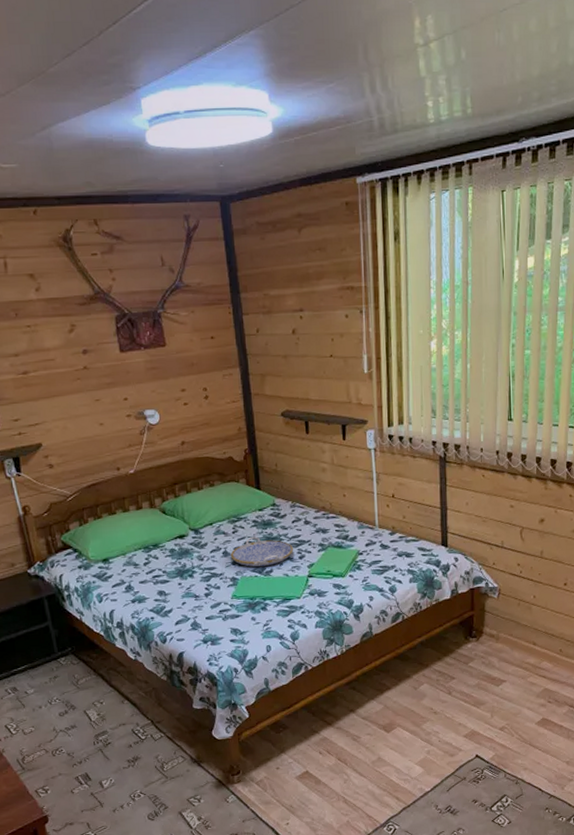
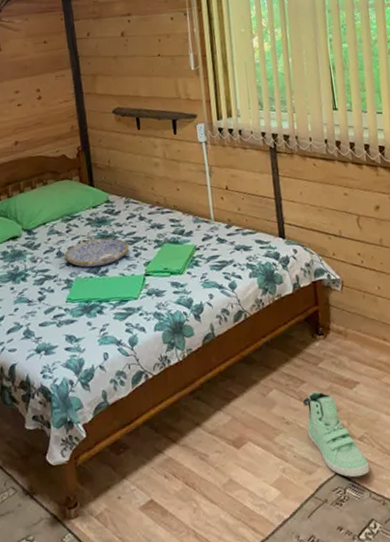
sneaker: none [451,687,507,761] -> present [302,391,370,478]

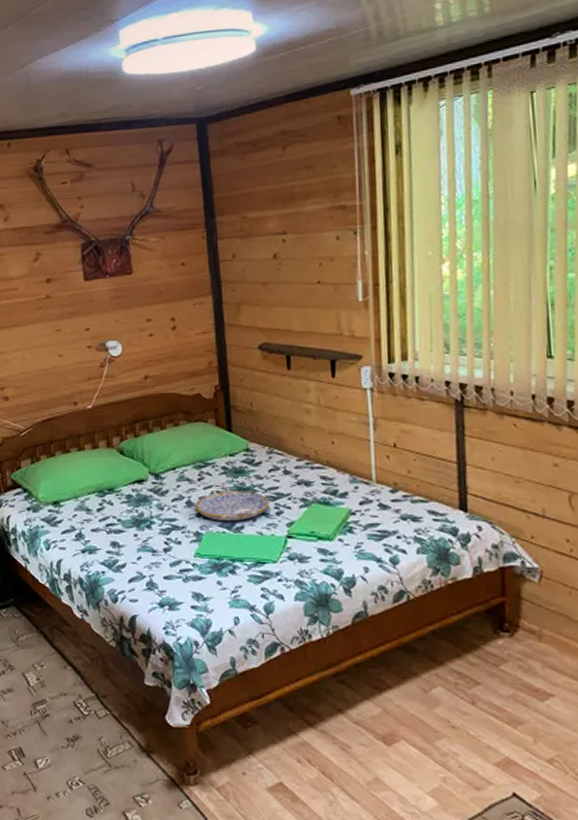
sneaker: present [302,391,370,478] -> none [475,696,559,805]

